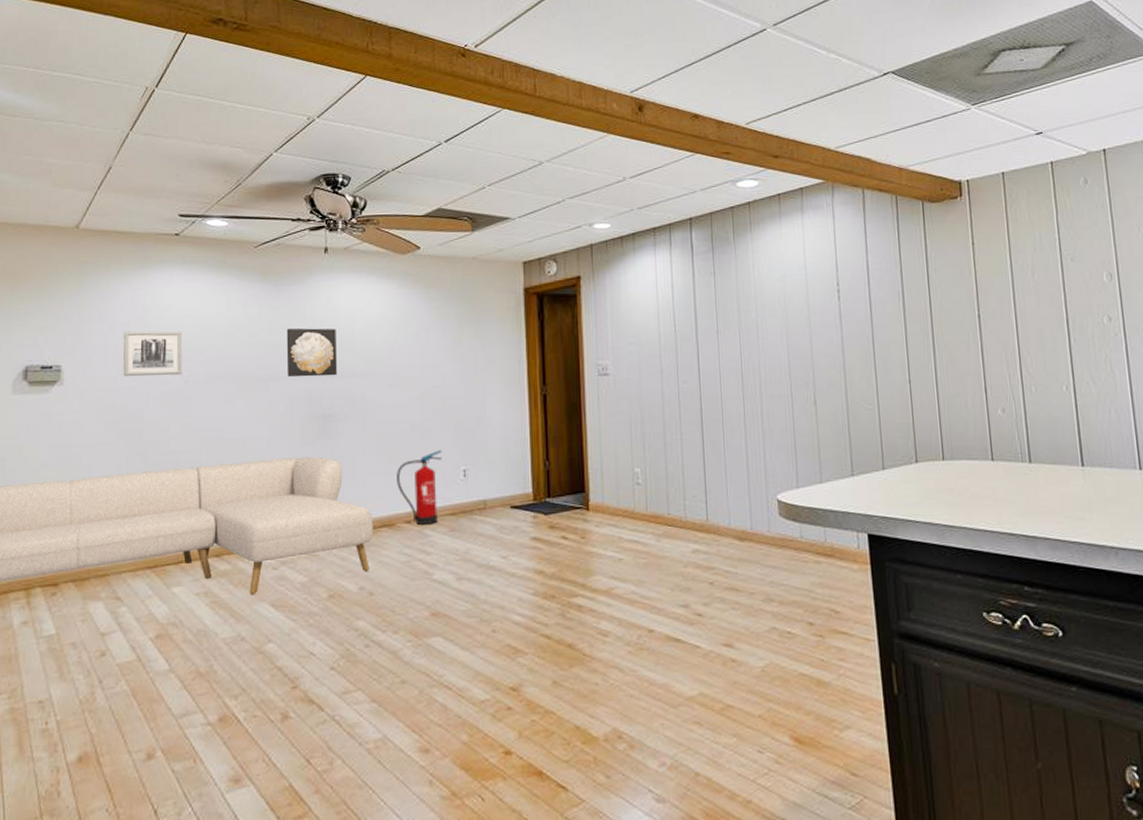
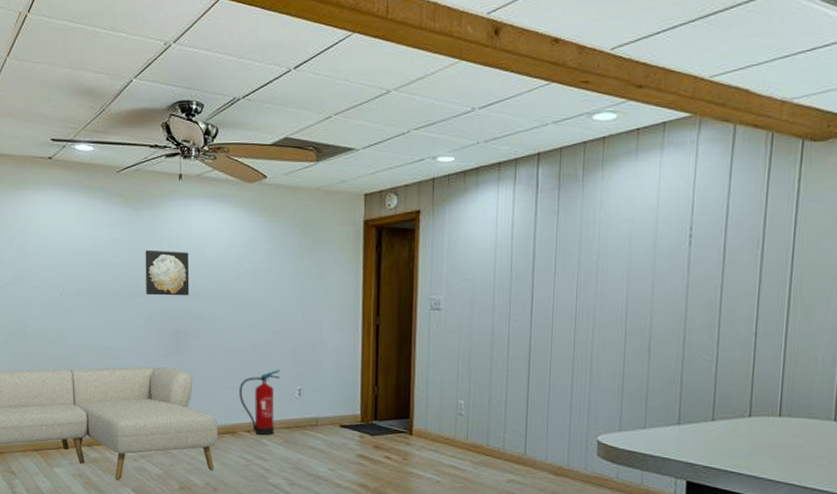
wall art: present [123,331,183,376] -> none [8,247,57,288]

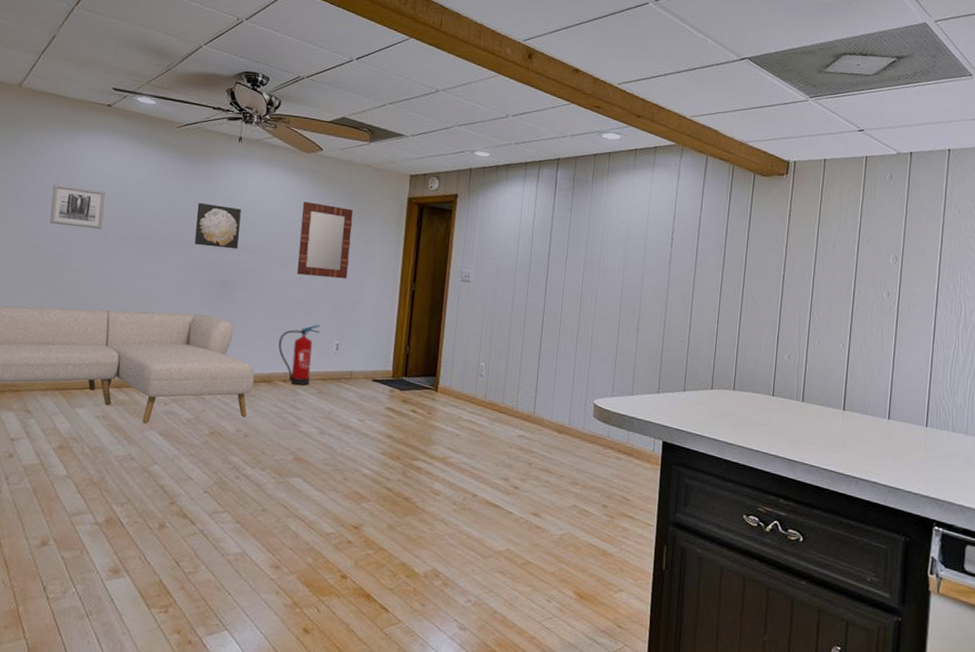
wall art: none [8,247,57,288] -> present [49,184,105,230]
home mirror: none [250,237,305,318] -> present [297,201,353,279]

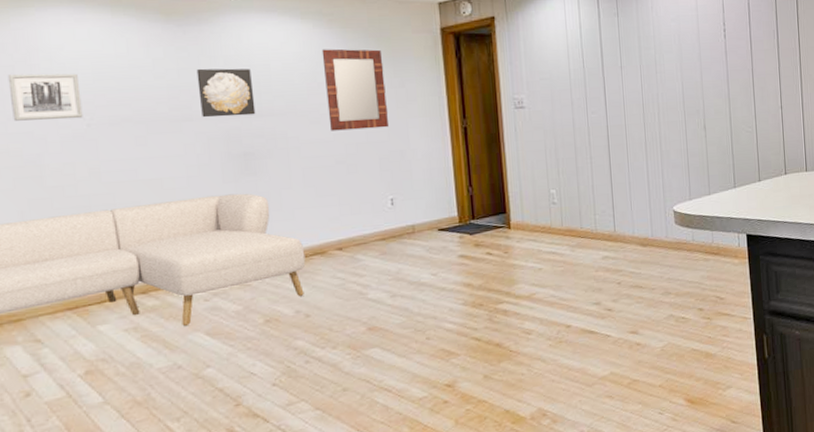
fire extinguisher: present [278,325,320,386] -> none [324,182,369,251]

